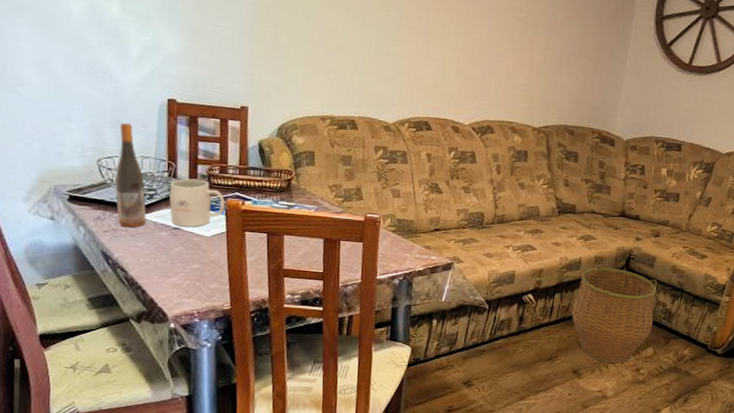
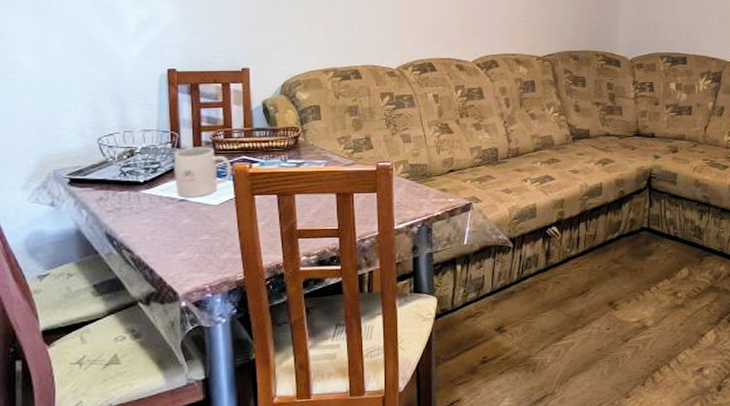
wine bottle: present [115,122,147,228] -> none [117,97,151,205]
basket: present [571,267,657,363] -> none [599,190,683,290]

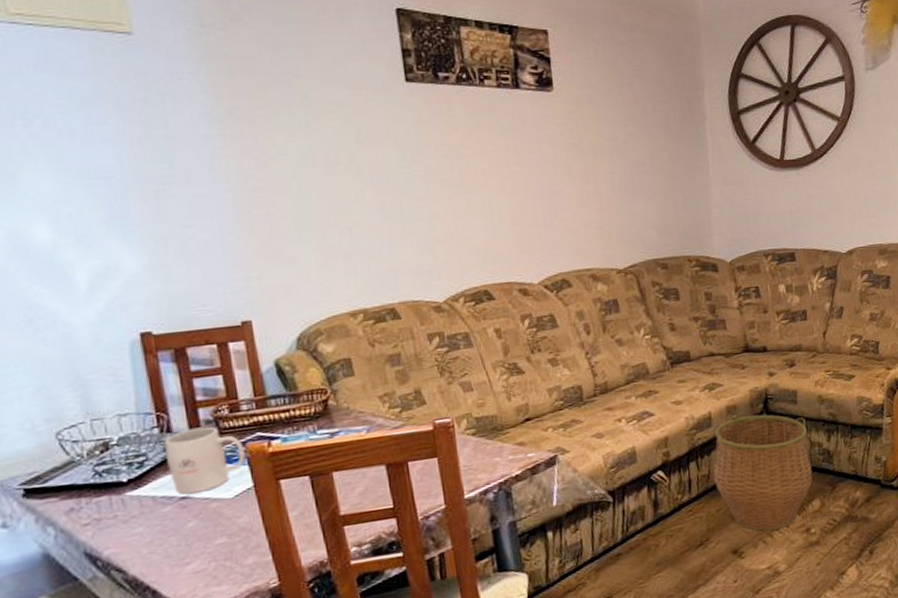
basket: none [599,190,683,290] -> present [713,414,813,531]

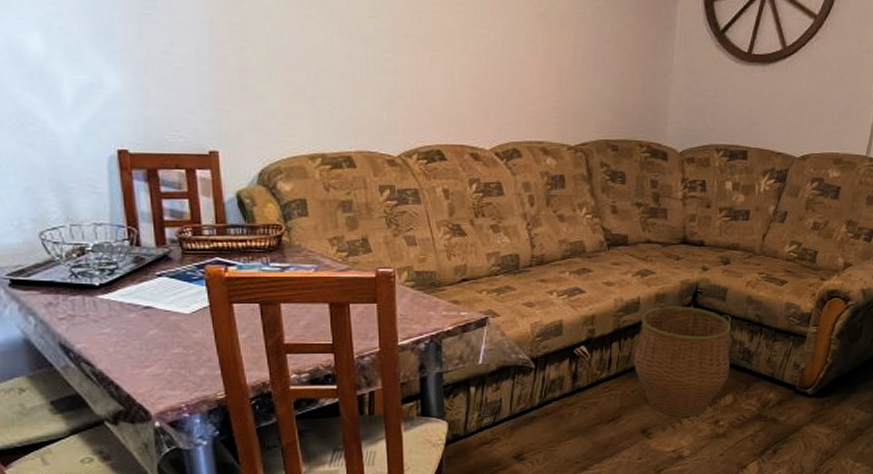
mug: present [165,426,247,495] -> none [134,245,205,305]

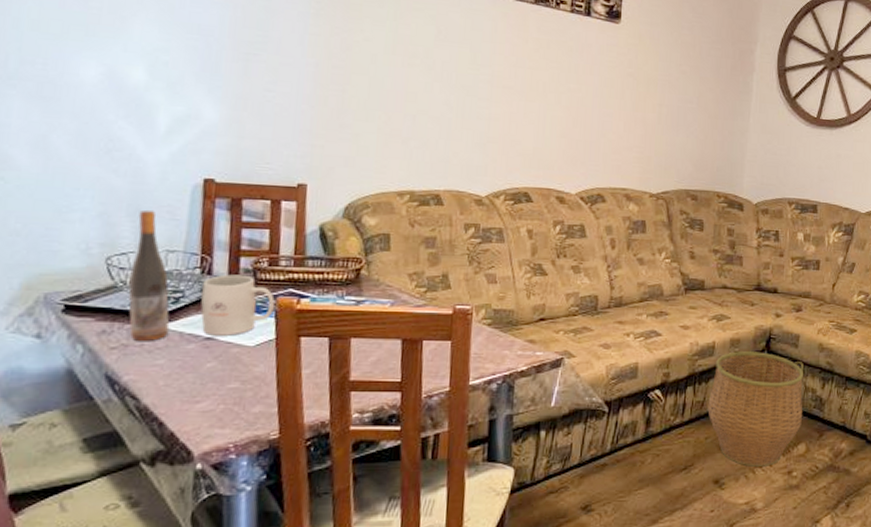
wine bottle: none [61,183,110,311] -> present [128,209,170,341]
mug: none [134,245,205,305] -> present [200,274,276,336]

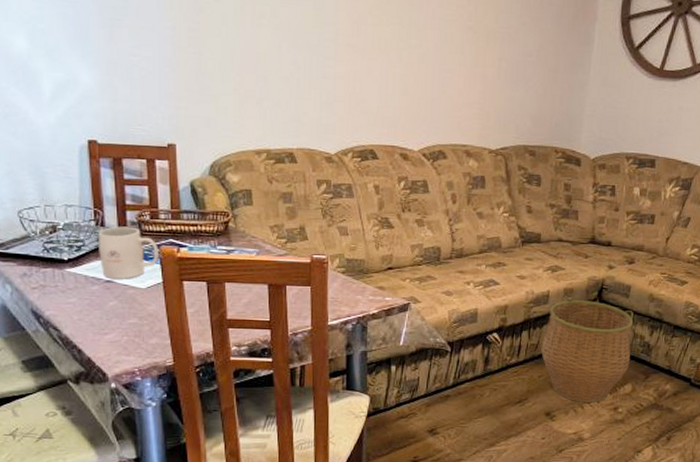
wine bottle: present [128,209,170,341] -> none [38,168,76,283]

